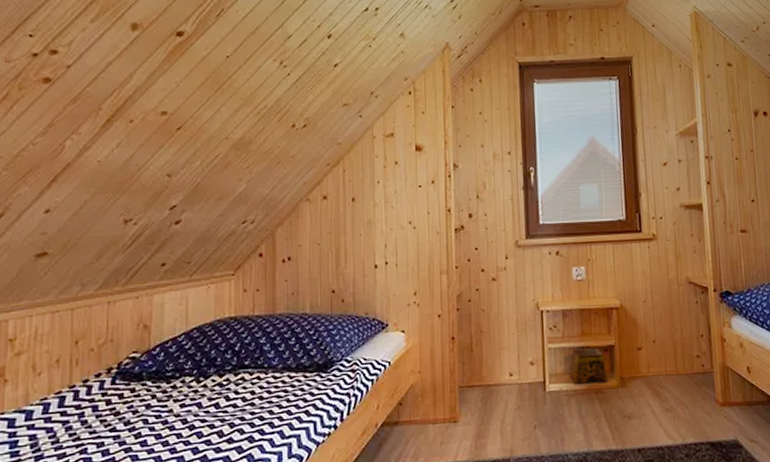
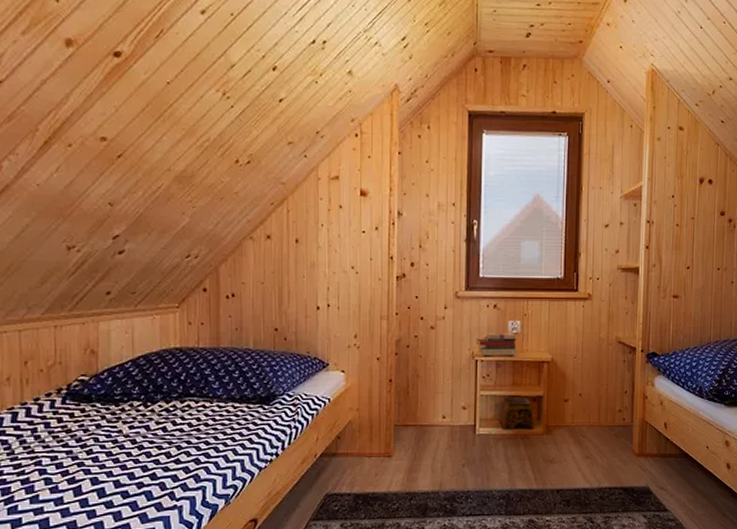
books: none [540,280,585,307] -> present [476,333,518,357]

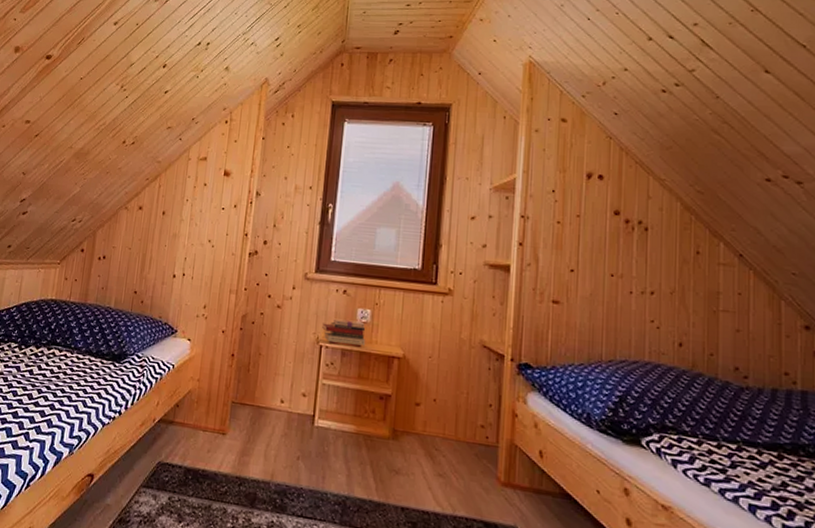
decorative box: present [499,398,535,430] -> none [340,391,380,432]

